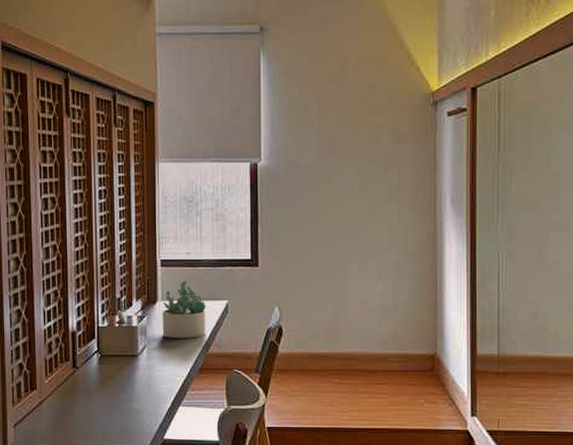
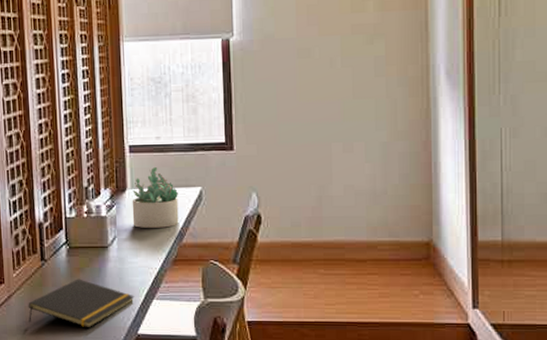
notepad: none [59,385,162,433] -> present [28,279,135,328]

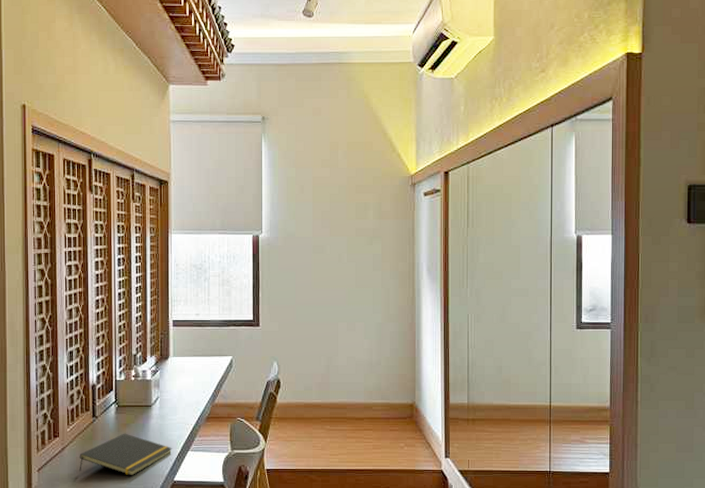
succulent plant: present [132,167,179,228] -> none [173,339,212,390]

